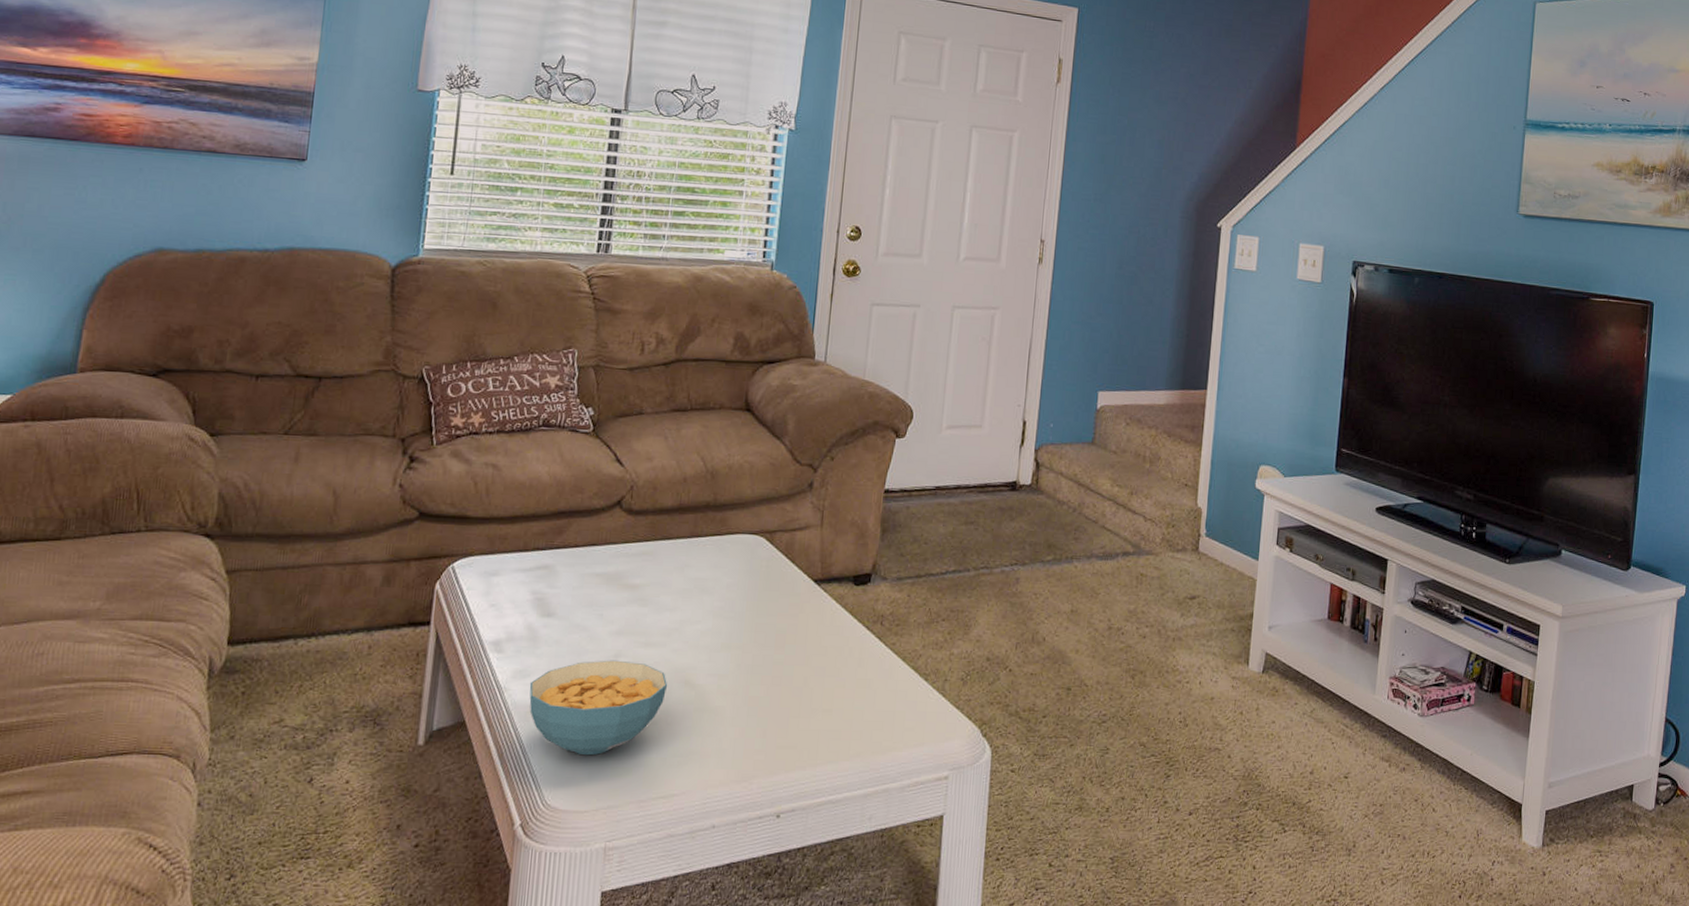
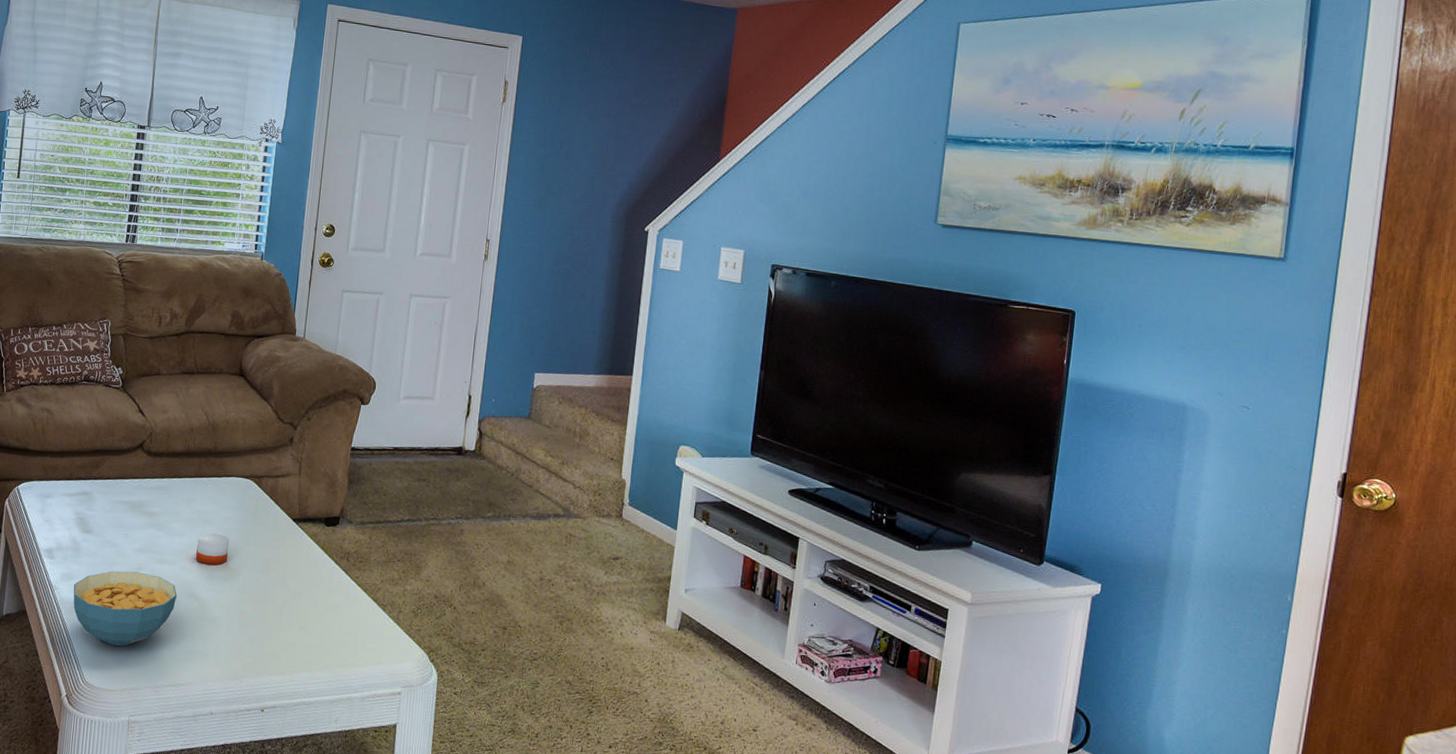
candle: none [690,605,735,643] -> present [195,533,230,565]

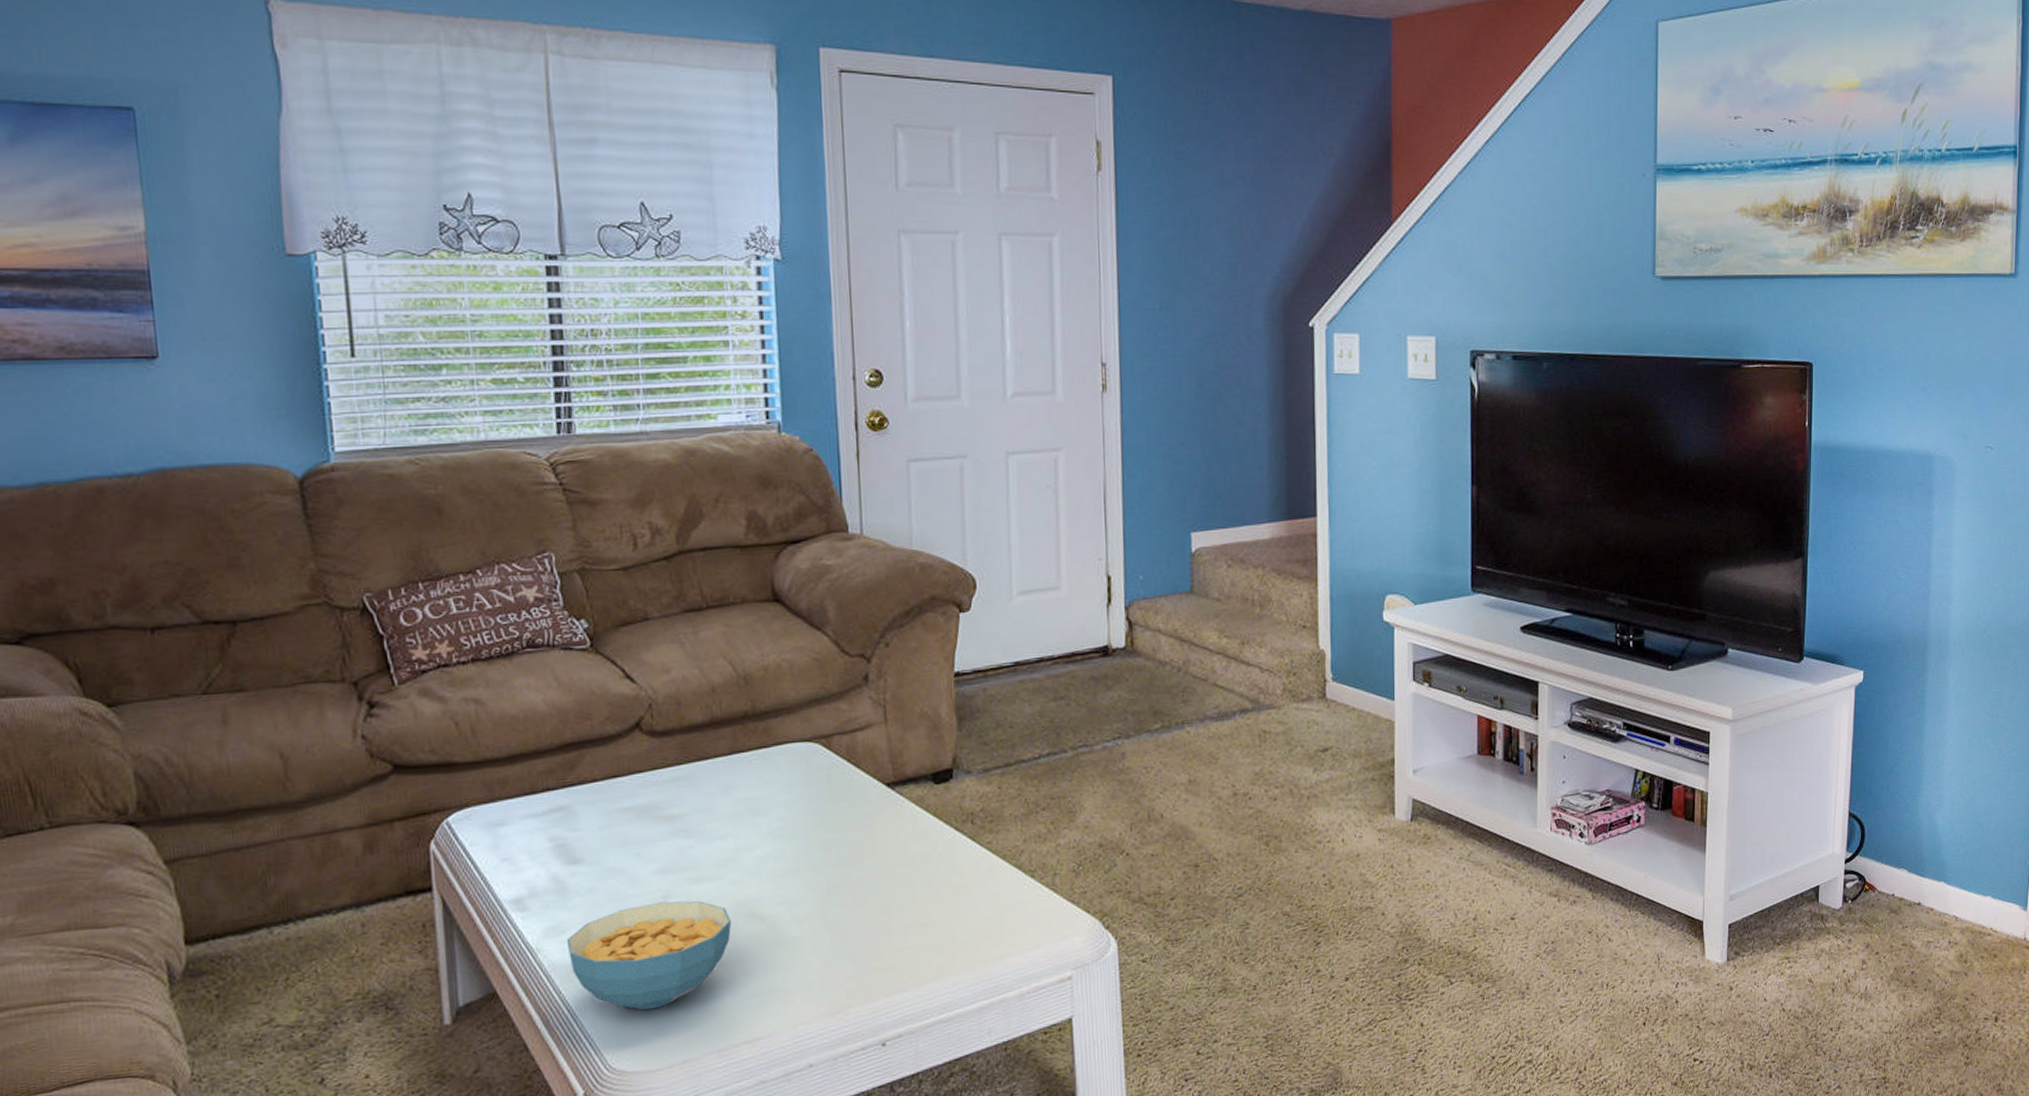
candle: present [195,533,230,565] -> none [749,825,799,870]

